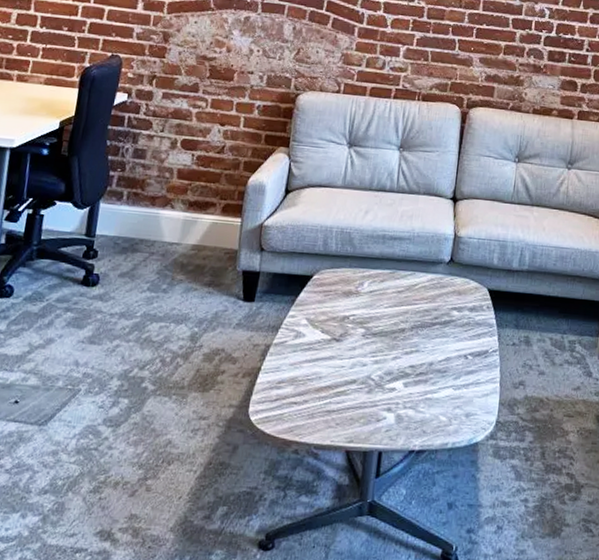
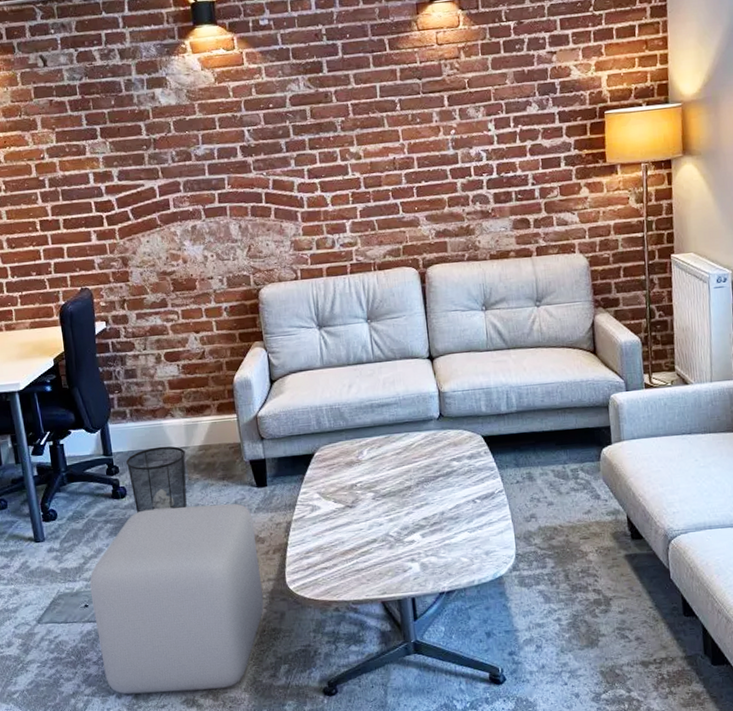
pouf: none [14,304,230,524] -> present [89,503,264,694]
waste bin: none [104,237,176,310] -> present [126,446,187,513]

